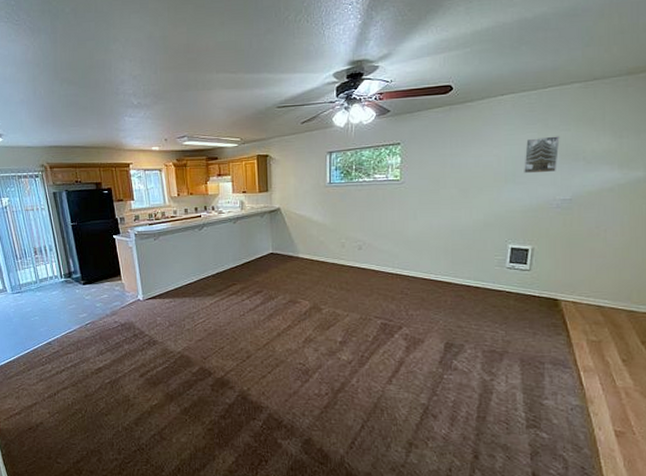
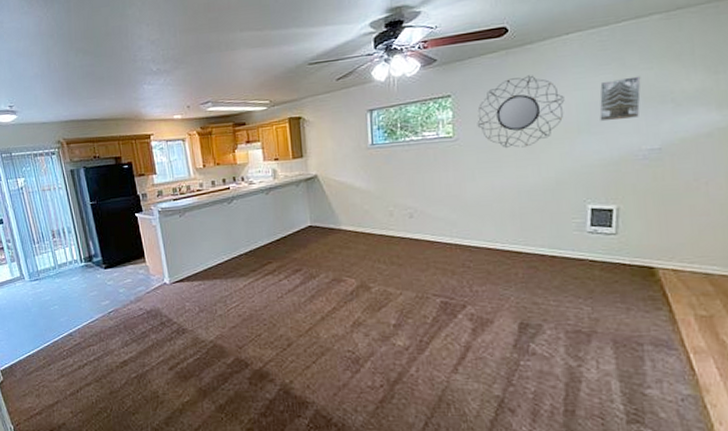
home mirror: none [421,129,496,193] -> present [477,75,565,149]

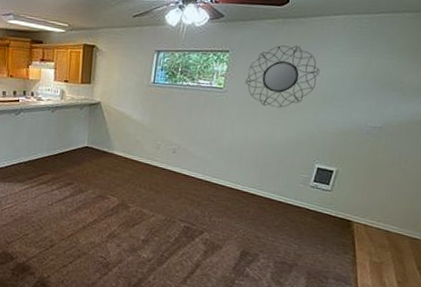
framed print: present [599,76,641,122] -> none [342,62,383,99]

